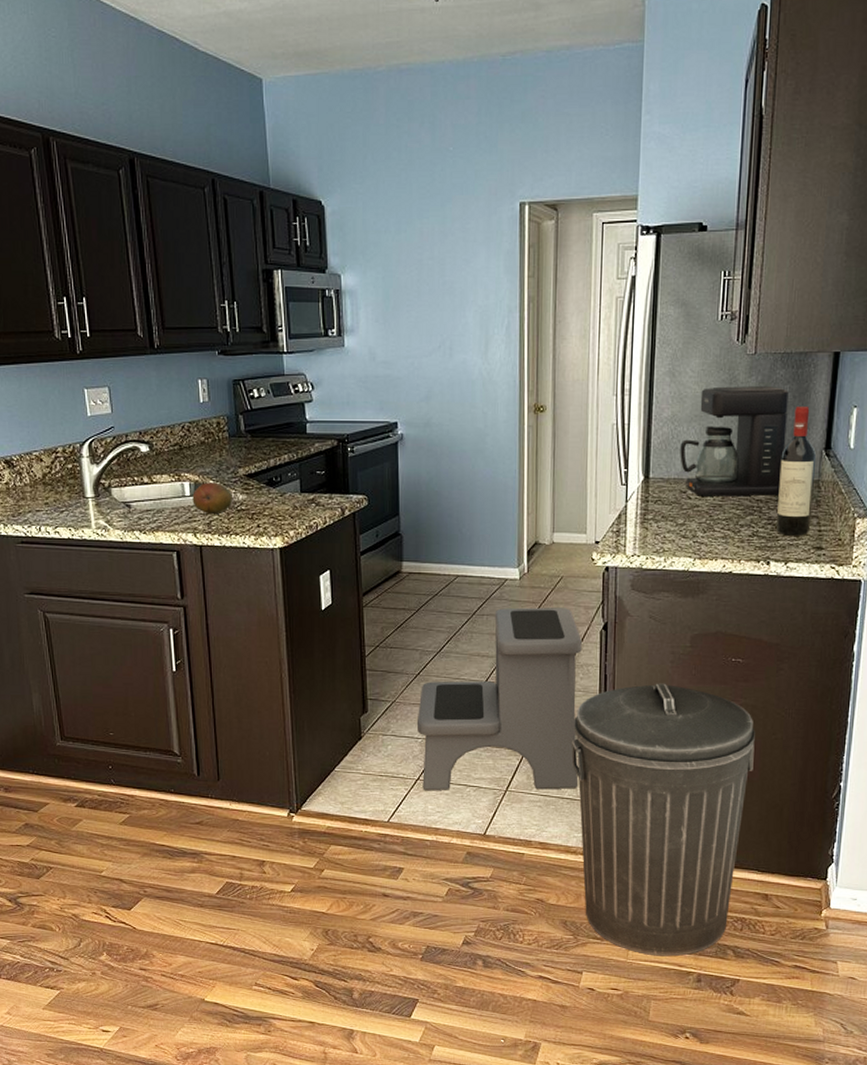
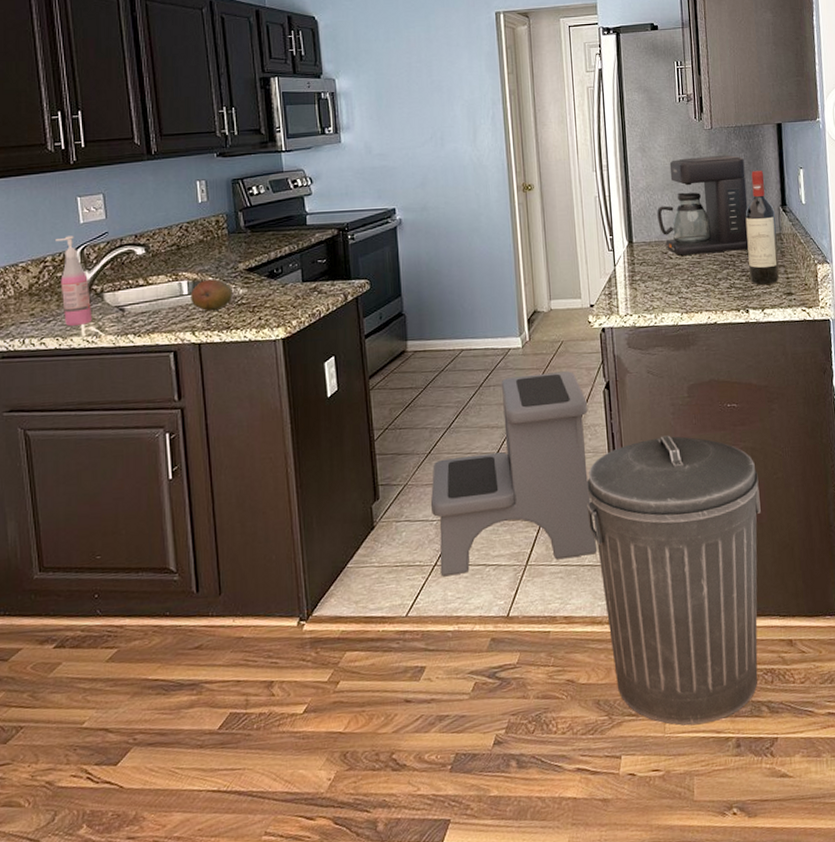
soap dispenser: none [65,428,102,519] -> present [56,235,93,327]

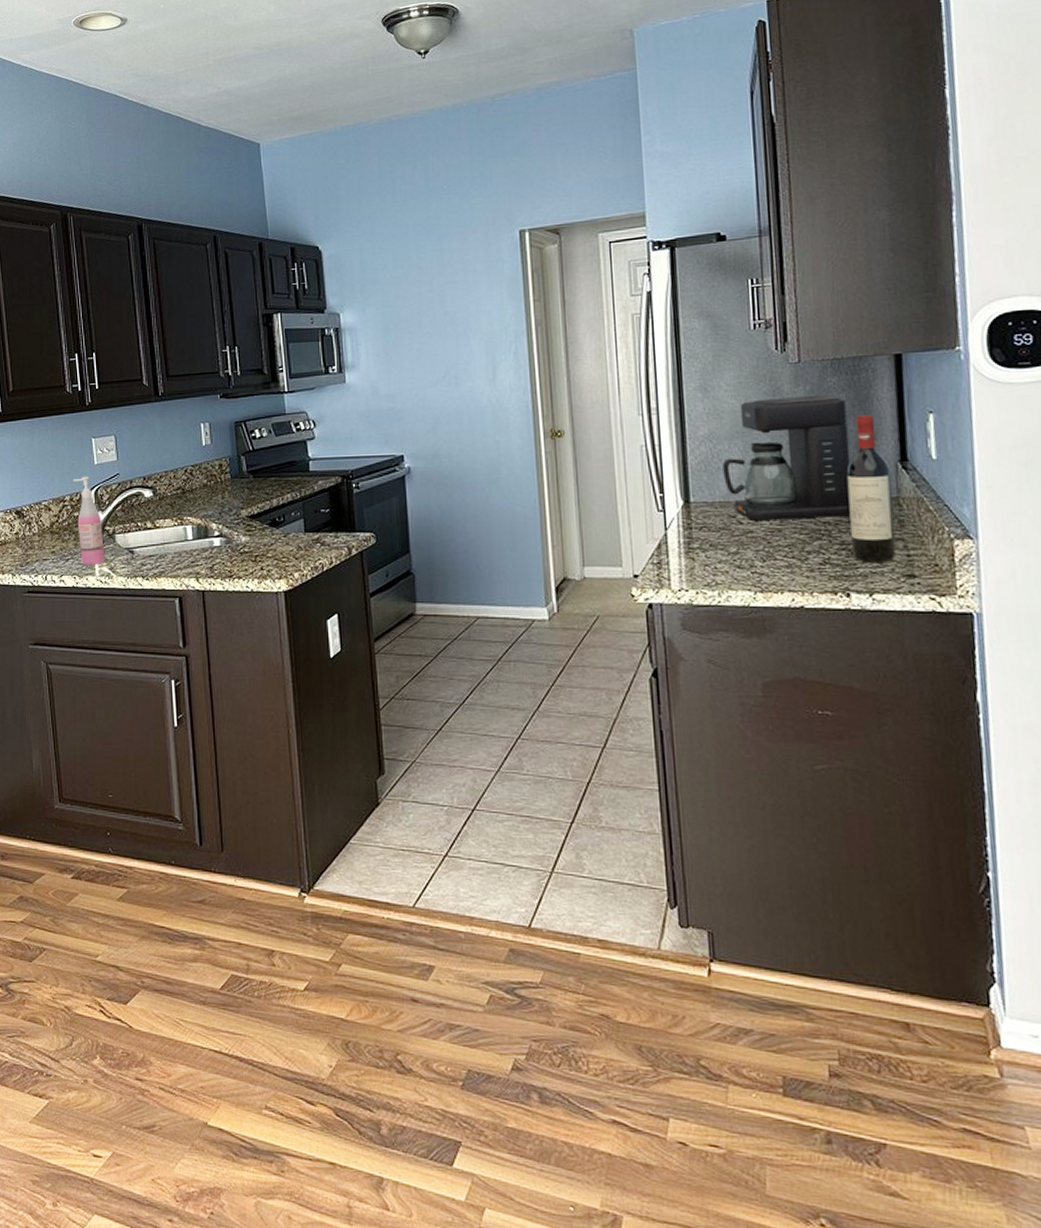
fruit: present [190,279,232,311] -> none [195,525,235,558]
step stool: present [430,371,598,576] -> none [441,652,641,872]
trash can: present [587,435,761,726] -> none [627,741,865,1105]

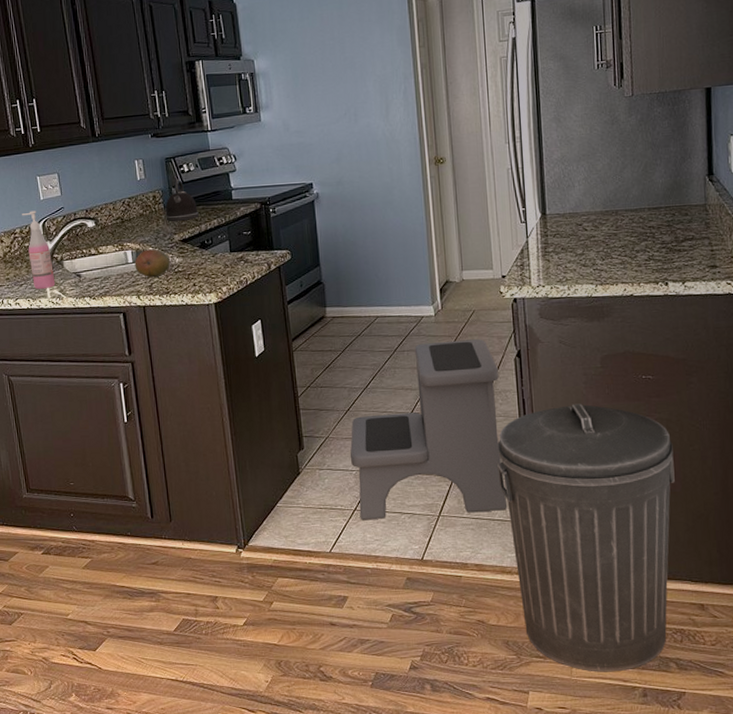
fruit: none [195,525,235,558] -> present [134,249,170,278]
kettle: none [232,445,270,494] -> present [165,178,199,222]
step stool: none [441,652,641,872] -> present [350,339,508,519]
trash can: none [627,741,865,1105] -> present [497,403,675,672]
coffee maker: present [722,394,851,521] -> none [572,122,670,227]
wine bottle: present [846,415,897,562] -> none [667,139,703,258]

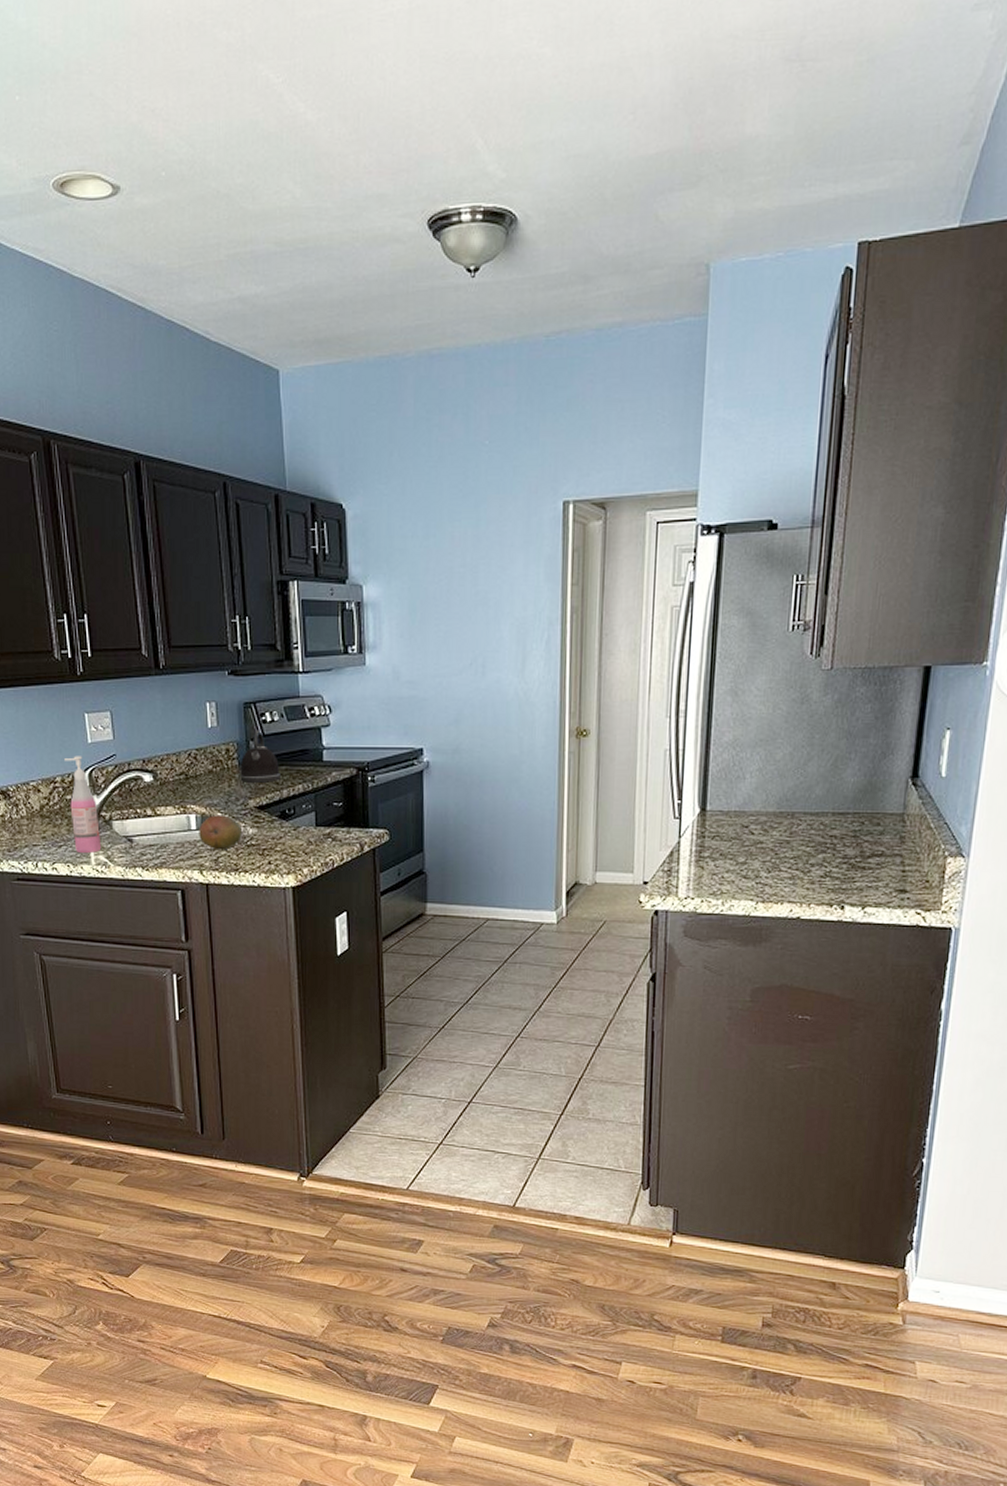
step stool: present [350,339,508,519] -> none [440,955,627,1159]
trash can: present [497,403,675,672] -> none [613,1042,824,1349]

